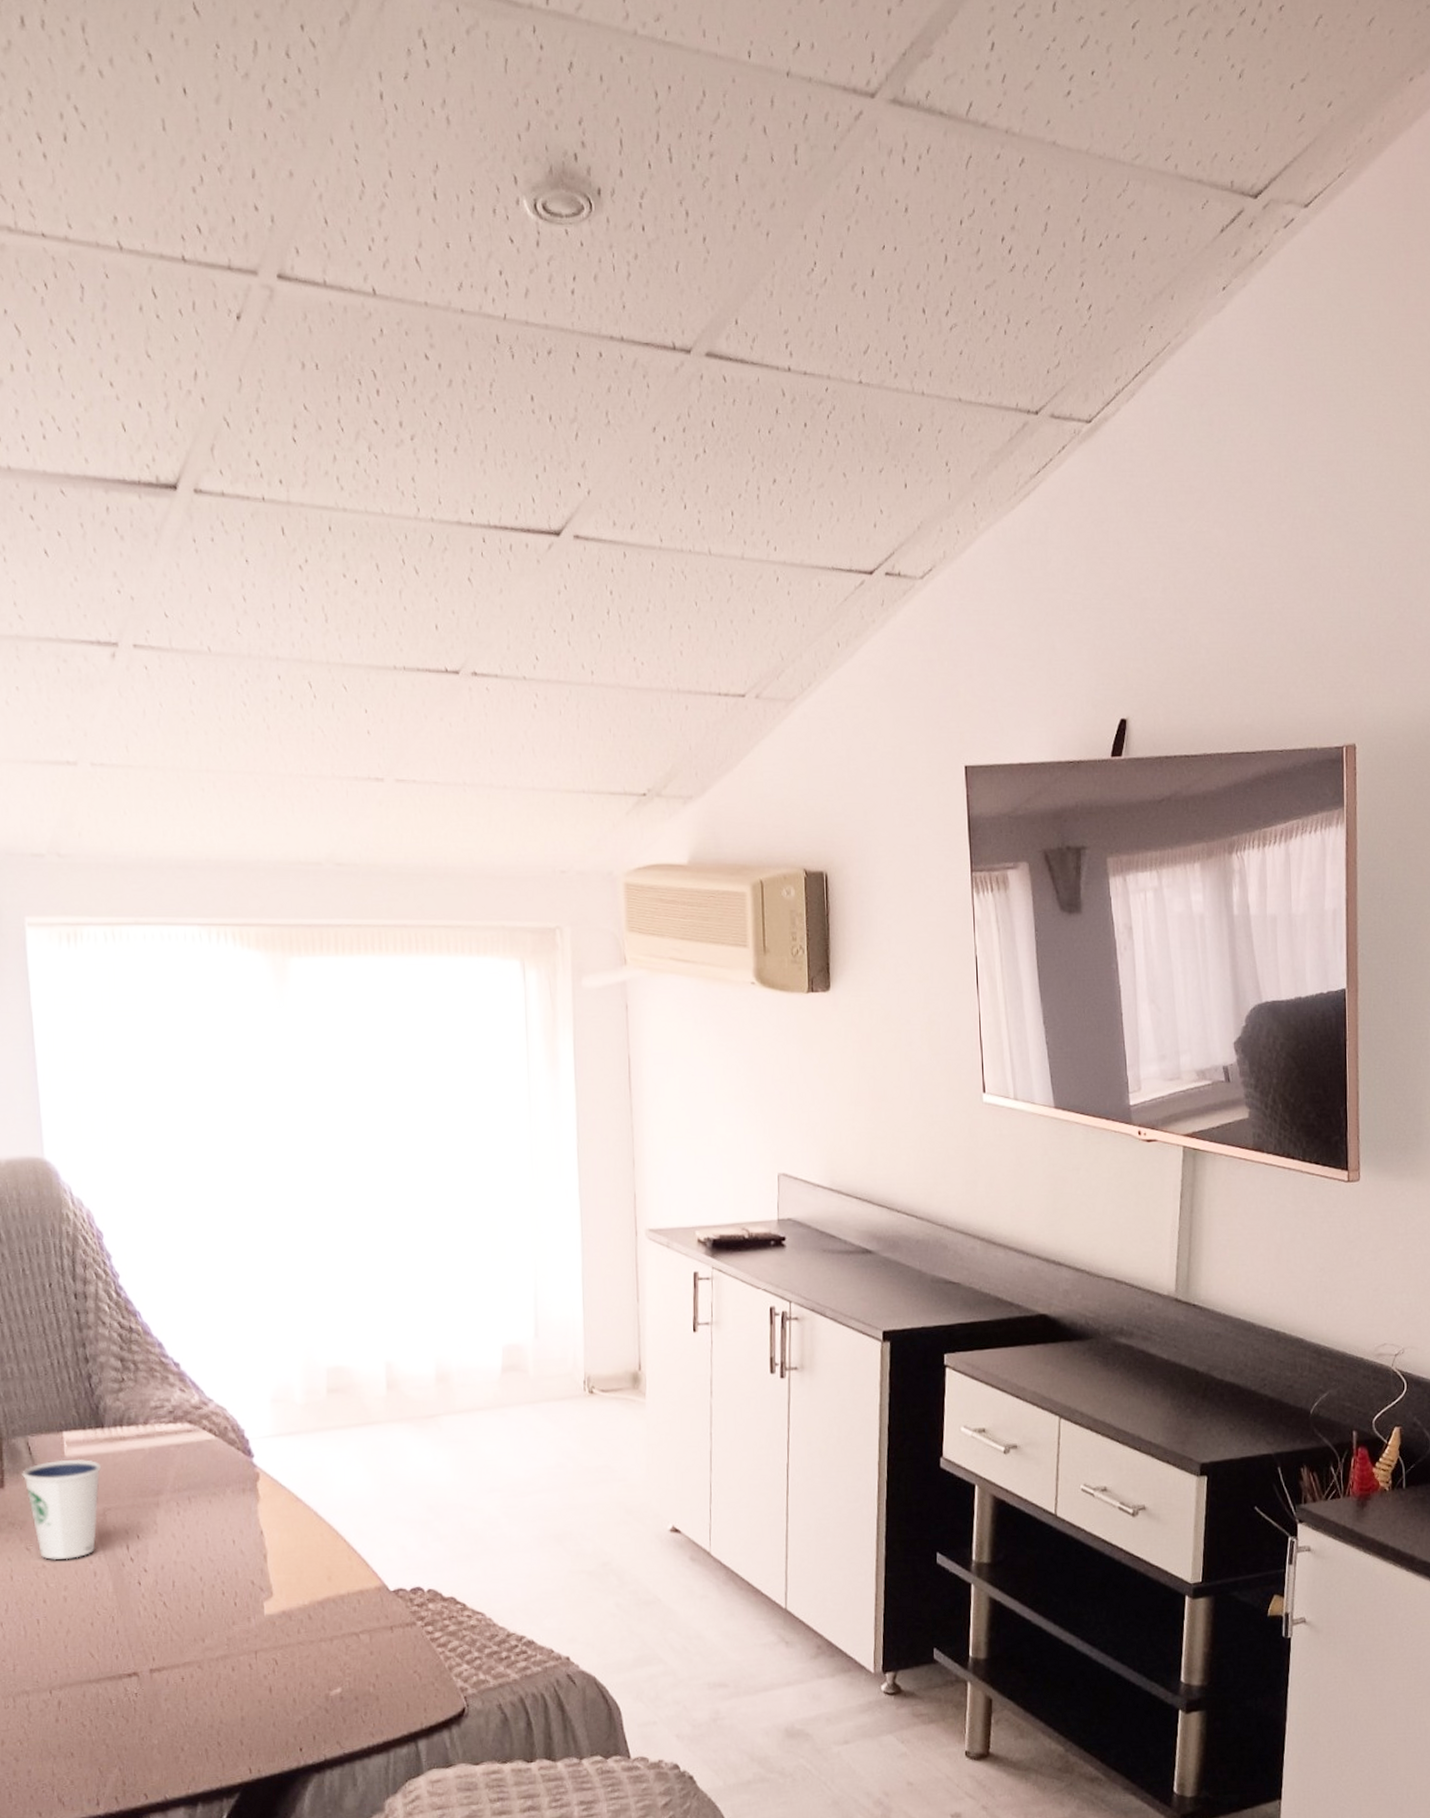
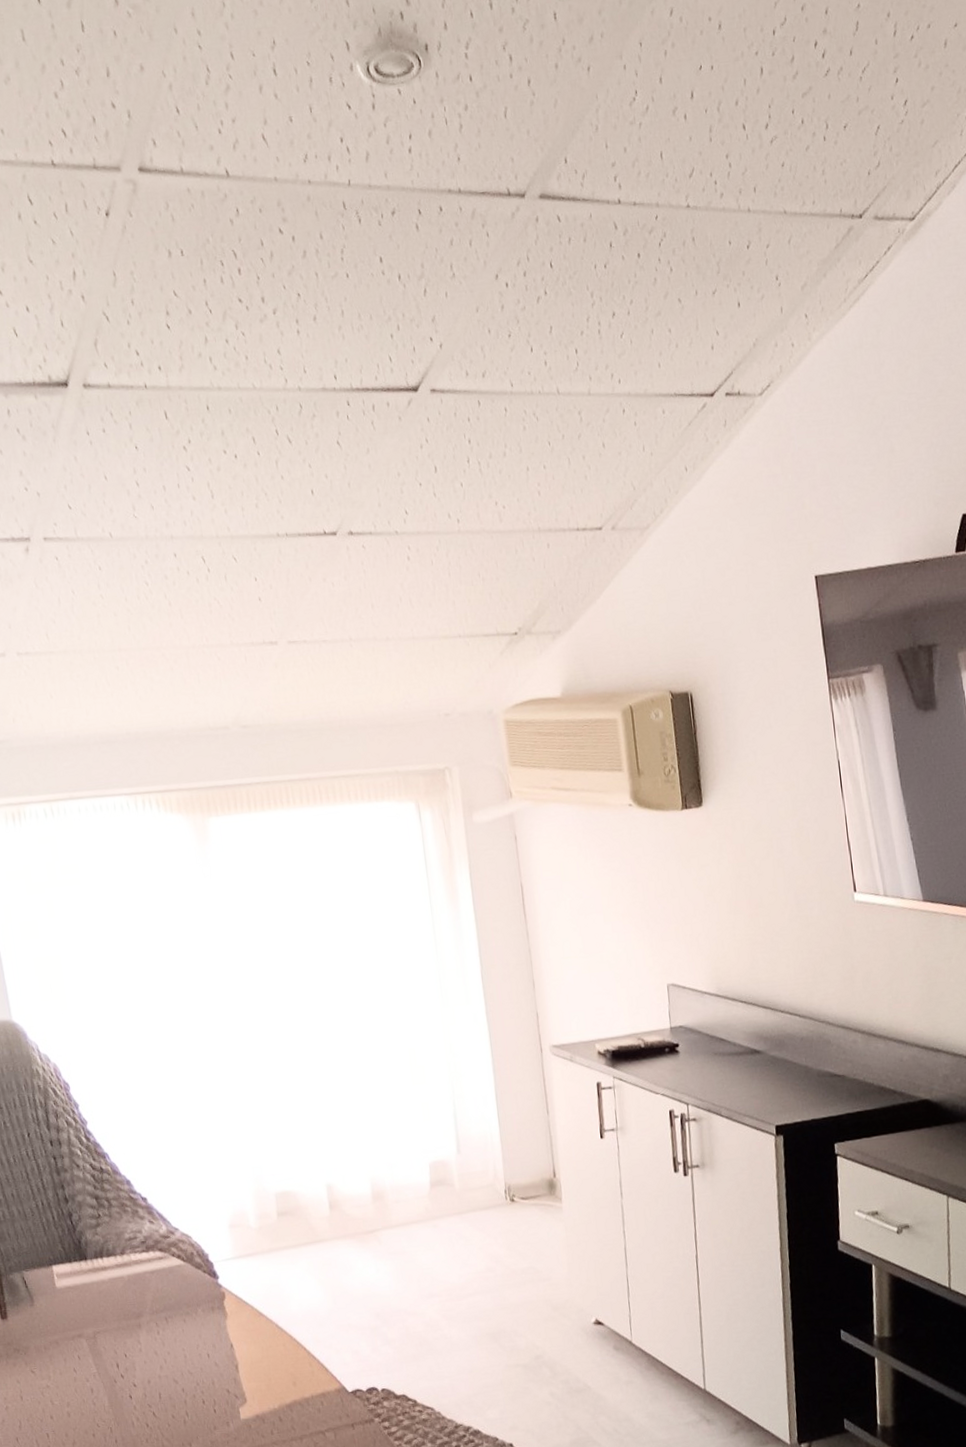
dixie cup: present [22,1459,102,1560] -> none [21,1289,91,1380]

